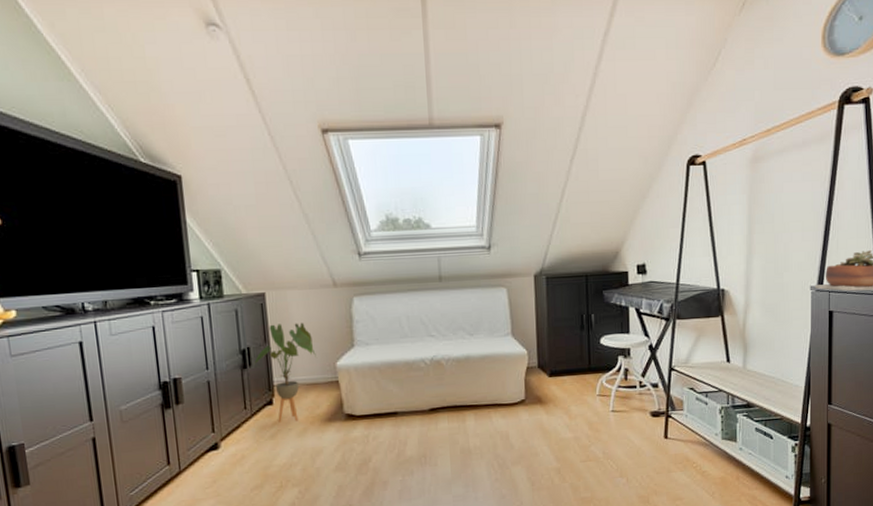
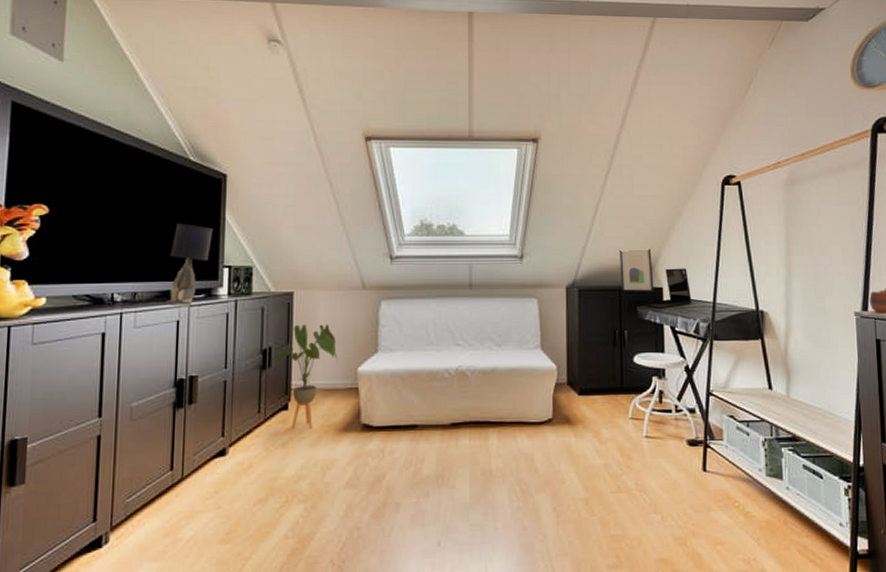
table lamp: none [134,229,176,313] -> present [165,223,214,307]
picture frame: none [585,232,620,278] -> present [618,248,654,292]
laptop: none [608,251,656,292] -> present [642,268,692,309]

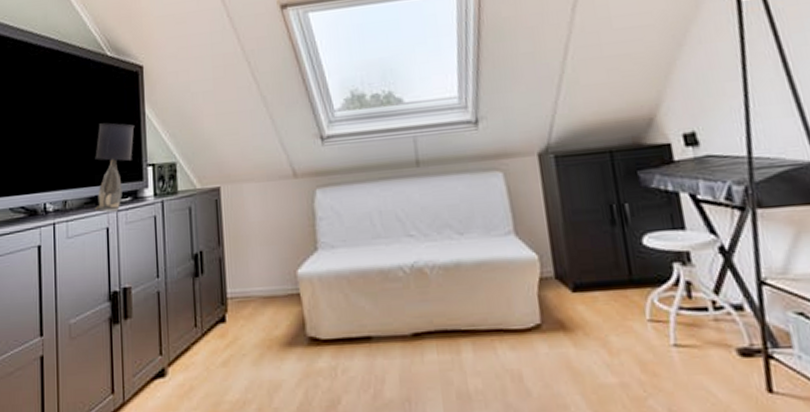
house plant: present [274,324,338,430] -> none [207,221,274,346]
picture frame: present [618,248,654,292] -> none [602,93,659,154]
laptop: present [642,268,692,309] -> none [644,115,717,172]

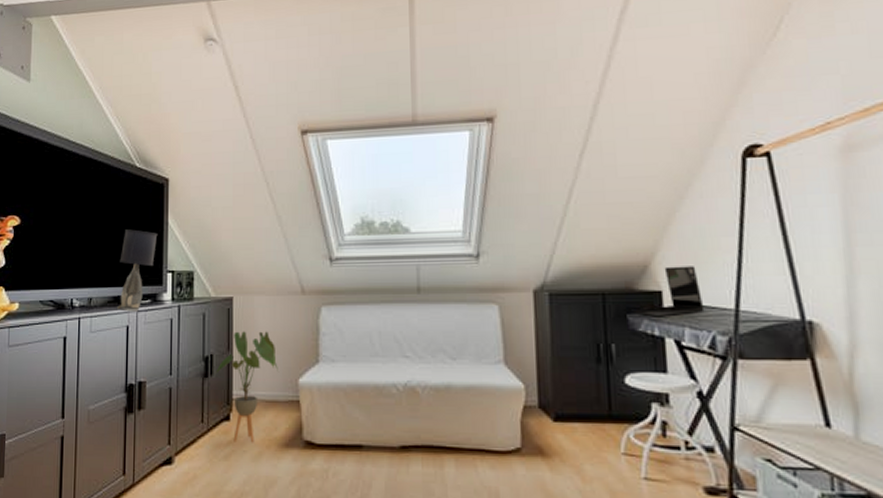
house plant: none [207,221,274,346] -> present [216,331,278,443]
laptop: none [644,115,717,172] -> present [633,266,705,317]

